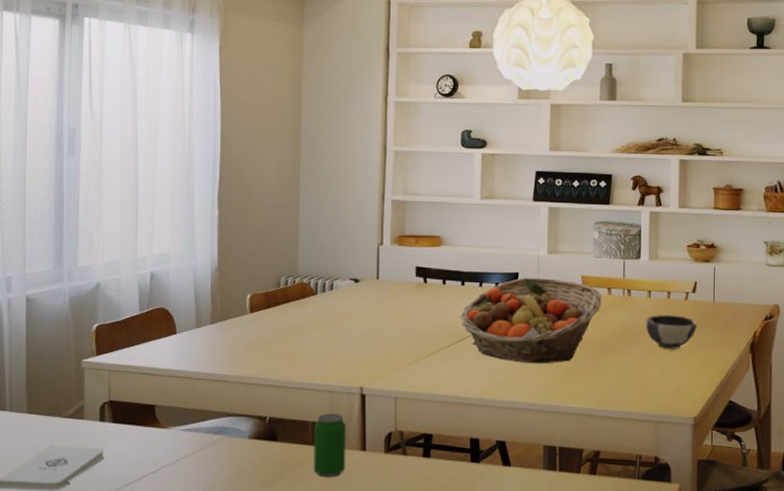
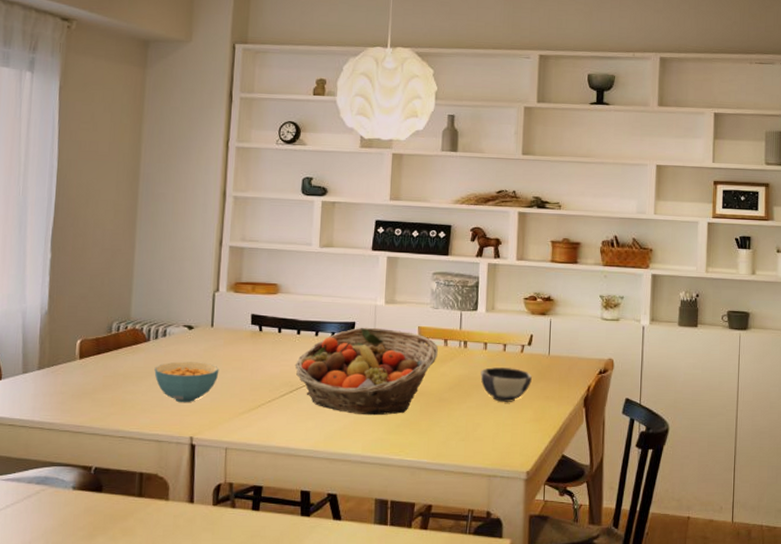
beverage can: present [313,414,347,477] -> none [138,464,175,530]
cereal bowl: none [323,314,386,354] -> present [154,361,219,403]

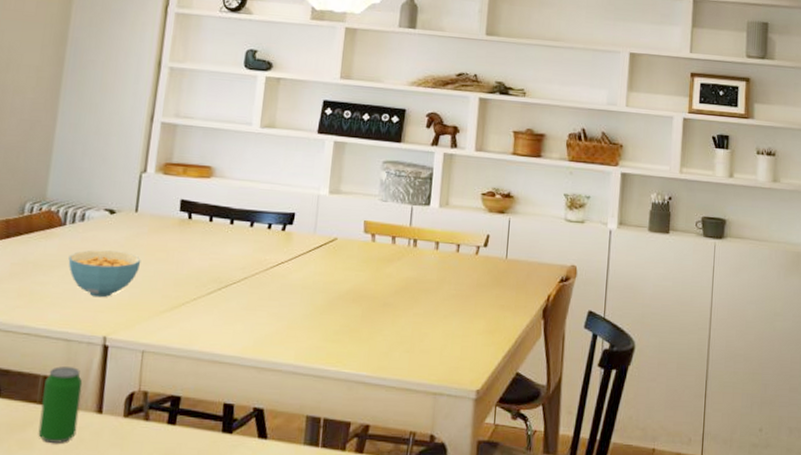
beverage can: none [138,464,175,530] -> present [38,366,83,443]
fruit basket: present [294,327,438,416] -> none [225,219,385,320]
bowl: present [480,367,532,403] -> none [430,270,487,311]

